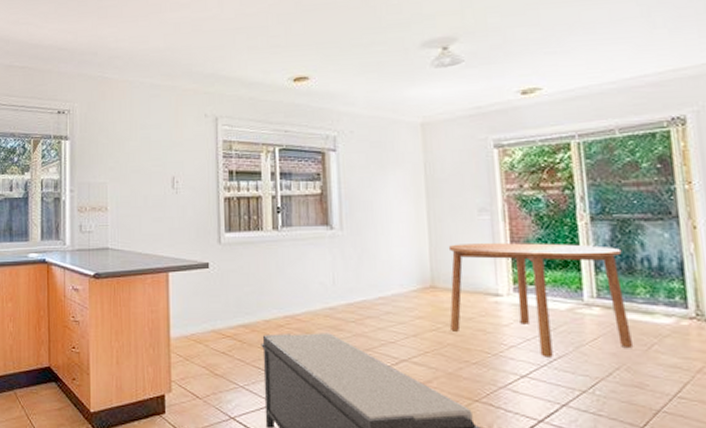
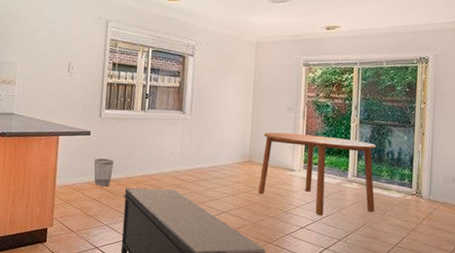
wastebasket: none [217,297,244,334] -> present [94,158,114,186]

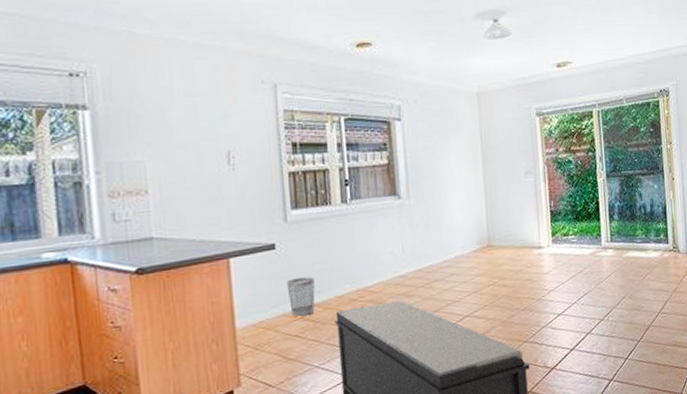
dining table: present [258,132,376,216] -> none [501,198,635,296]

